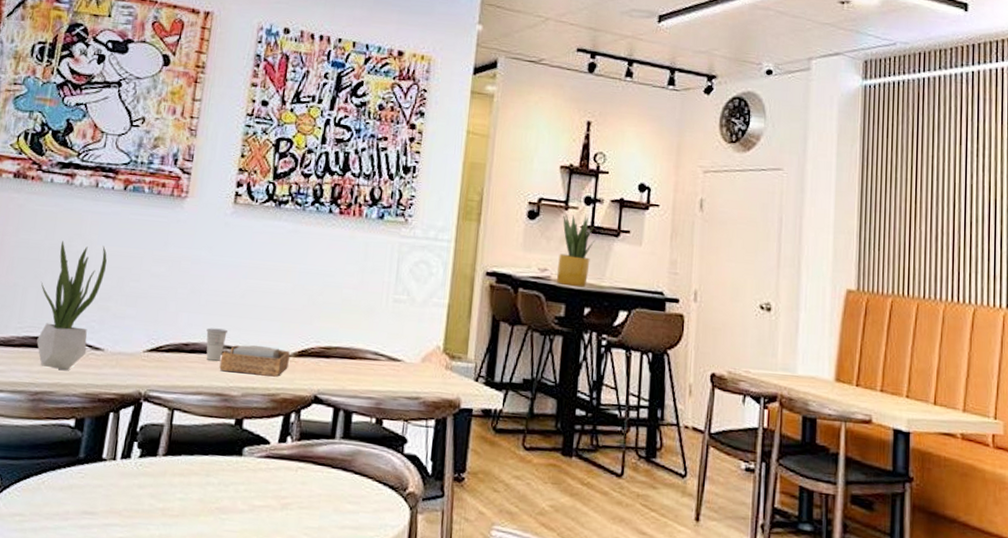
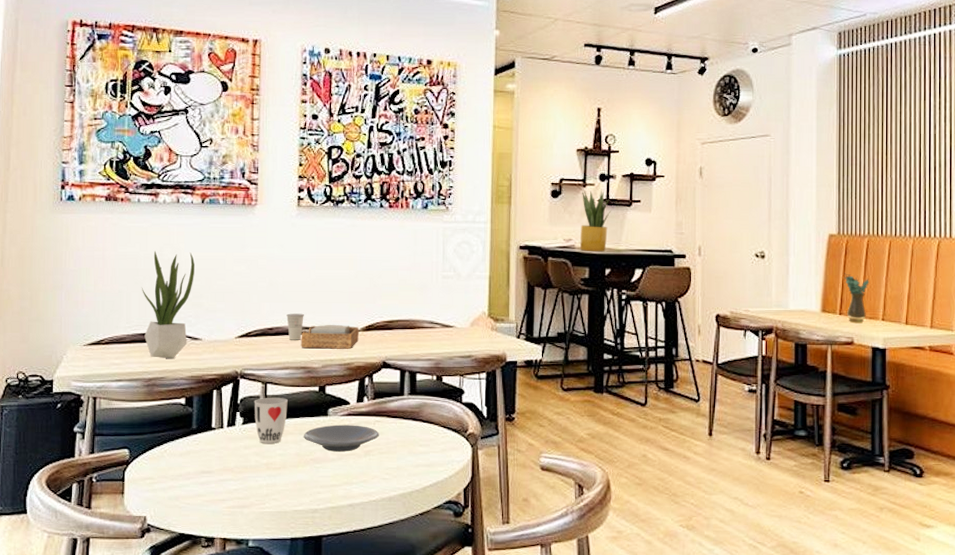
cup: none [154,427,197,485] -> present [254,397,288,443]
saucer: none [209,467,301,503] -> present [303,425,379,452]
vase: none [863,336,892,399] -> present [844,272,869,324]

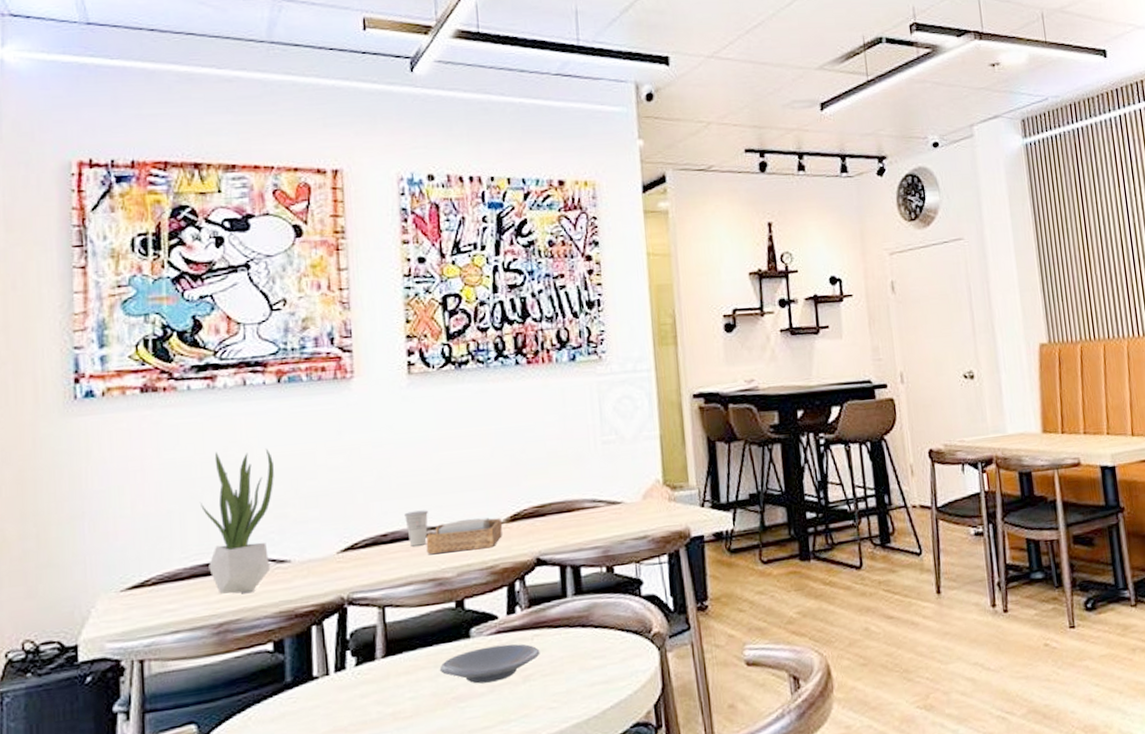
cup: present [254,397,288,443] -> none [369,623,416,687]
planter: present [580,189,612,252] -> none [760,316,797,393]
vase: present [844,272,869,324] -> none [1061,385,1090,442]

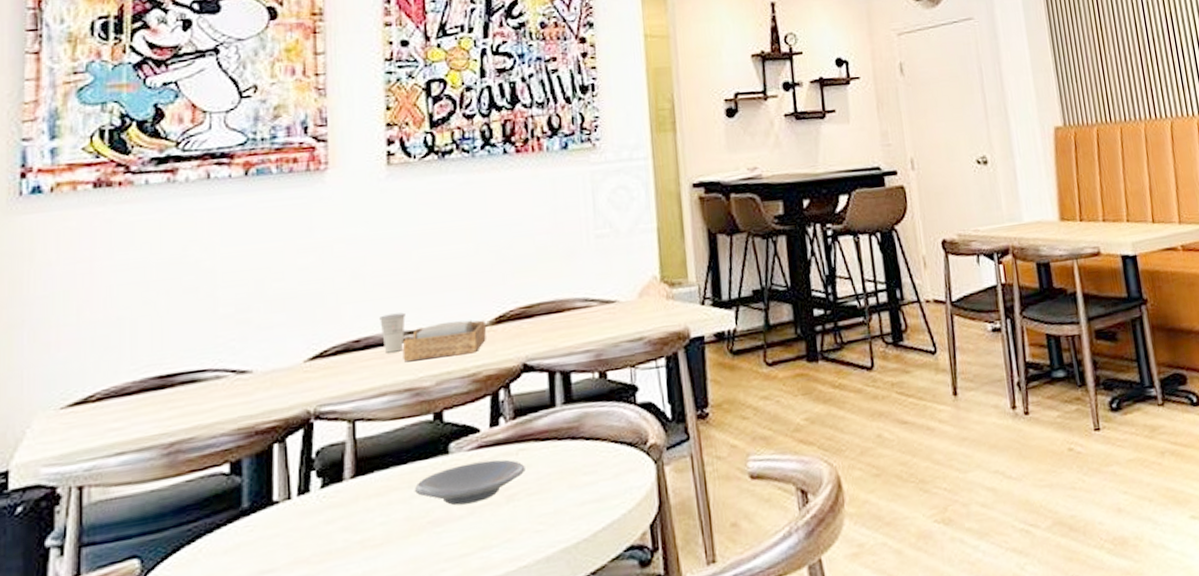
potted plant: present [201,448,274,594] -> none [155,247,237,410]

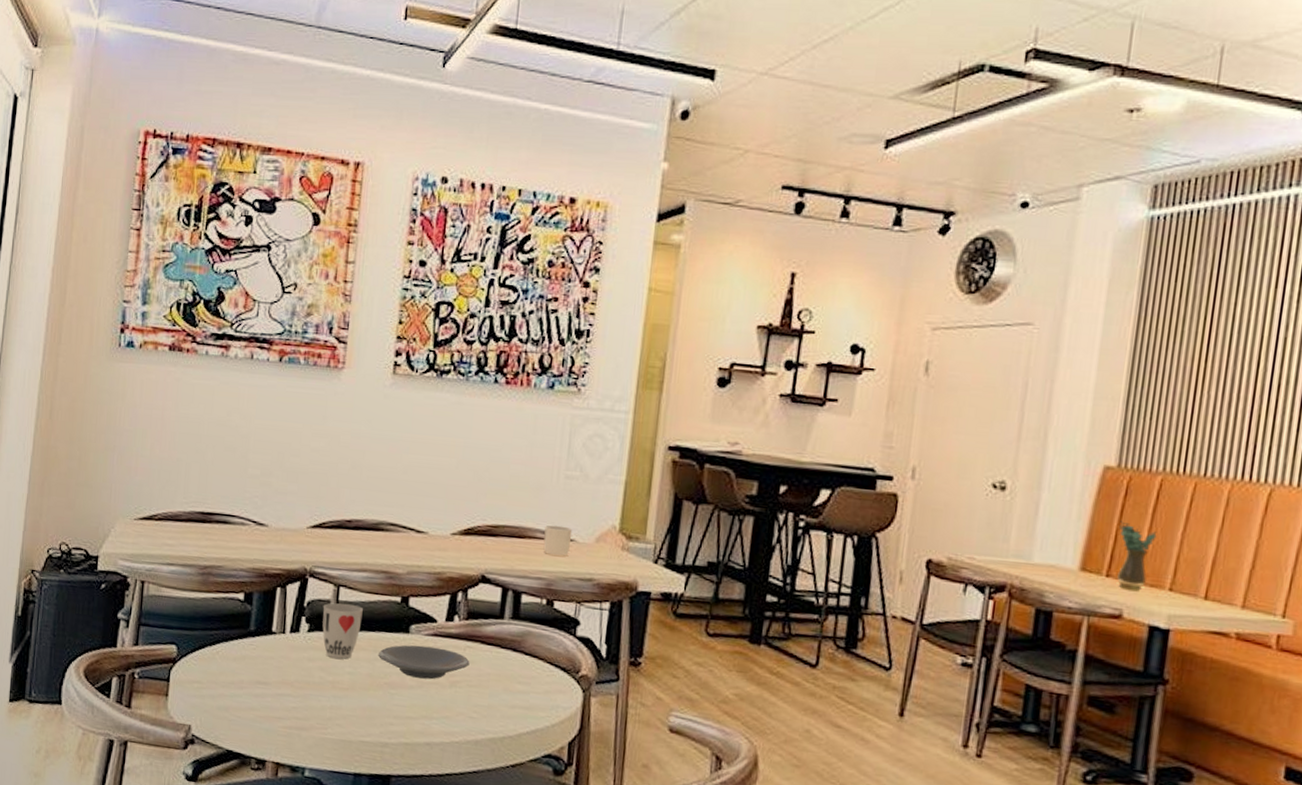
cup: none [337,438,389,512] -> present [322,603,363,659]
cup: present [379,312,406,353] -> none [369,504,390,538]
napkin holder: present [402,320,487,362] -> none [383,522,456,555]
mug: none [583,288,614,324] -> present [543,525,573,557]
vase: none [1077,170,1109,230] -> present [1117,520,1157,592]

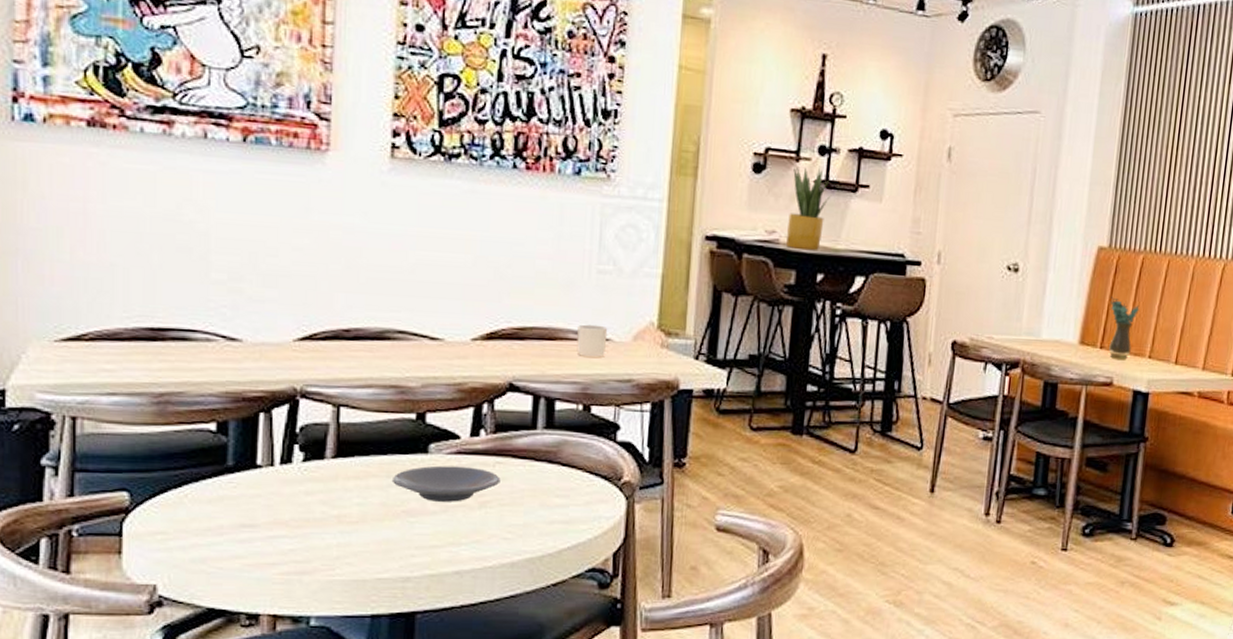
cup: present [322,603,363,659] -> none [320,425,370,489]
planter: none [749,380,797,463] -> present [786,166,832,251]

